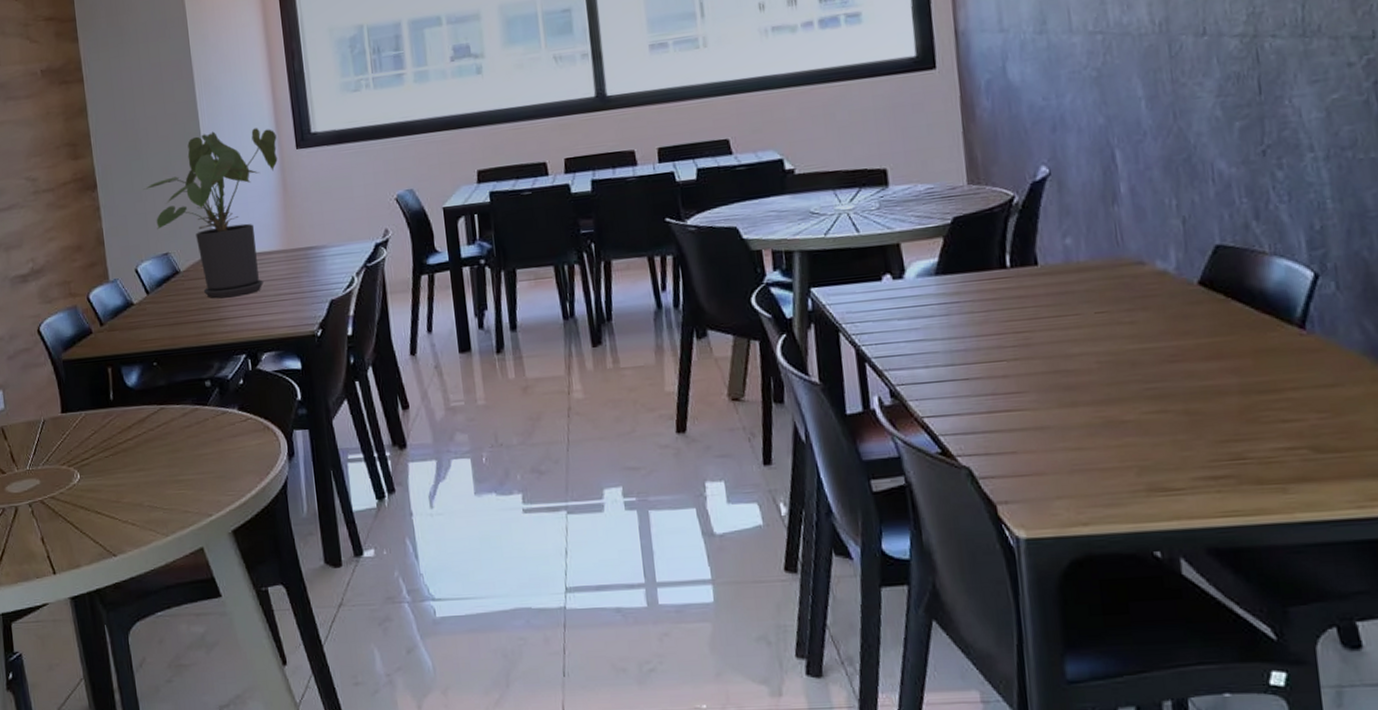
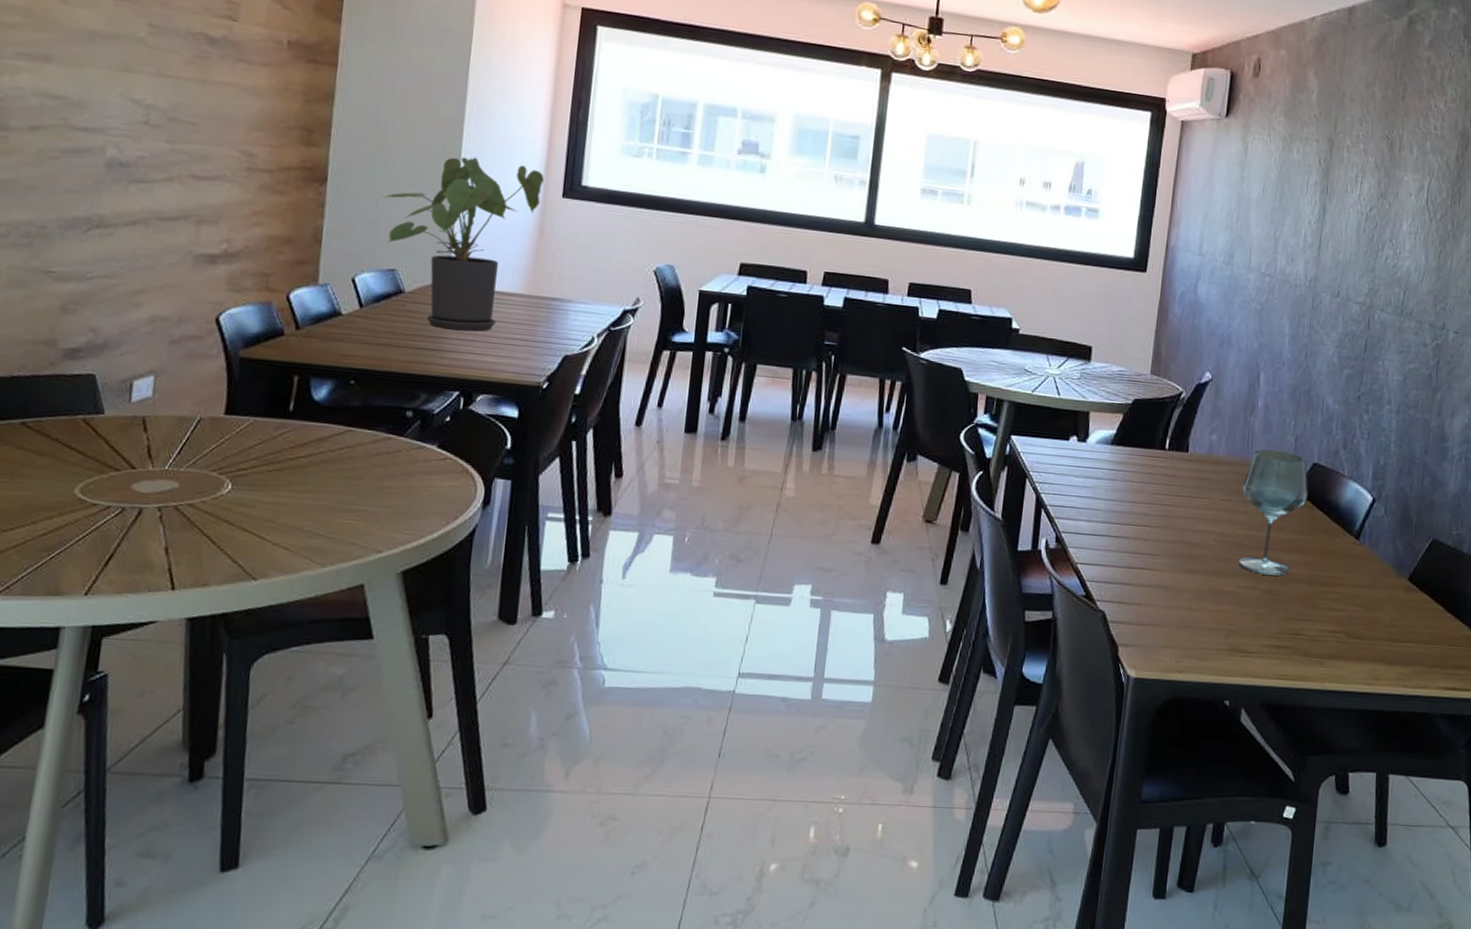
wine glass: none [1120,239,1216,394] -> present [1238,449,1308,576]

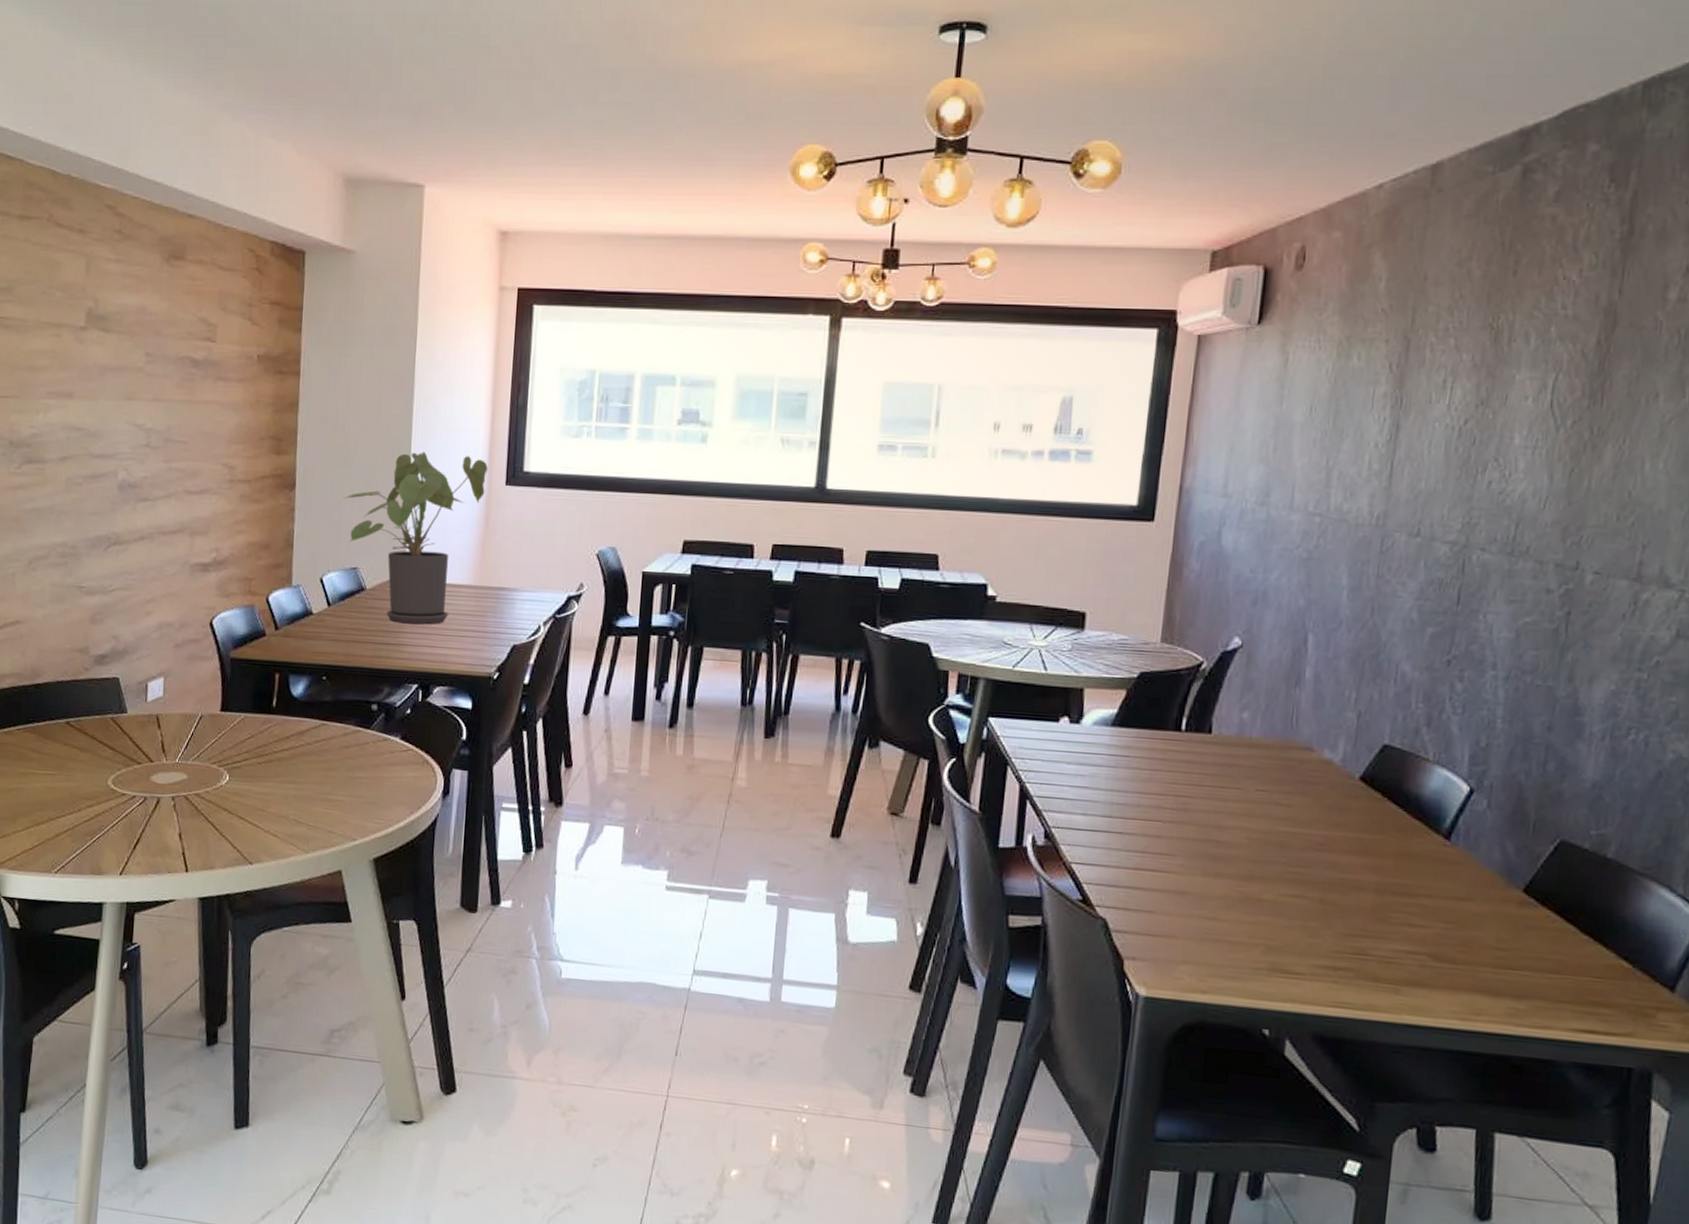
wine glass: present [1238,449,1308,576] -> none [1279,728,1376,883]

